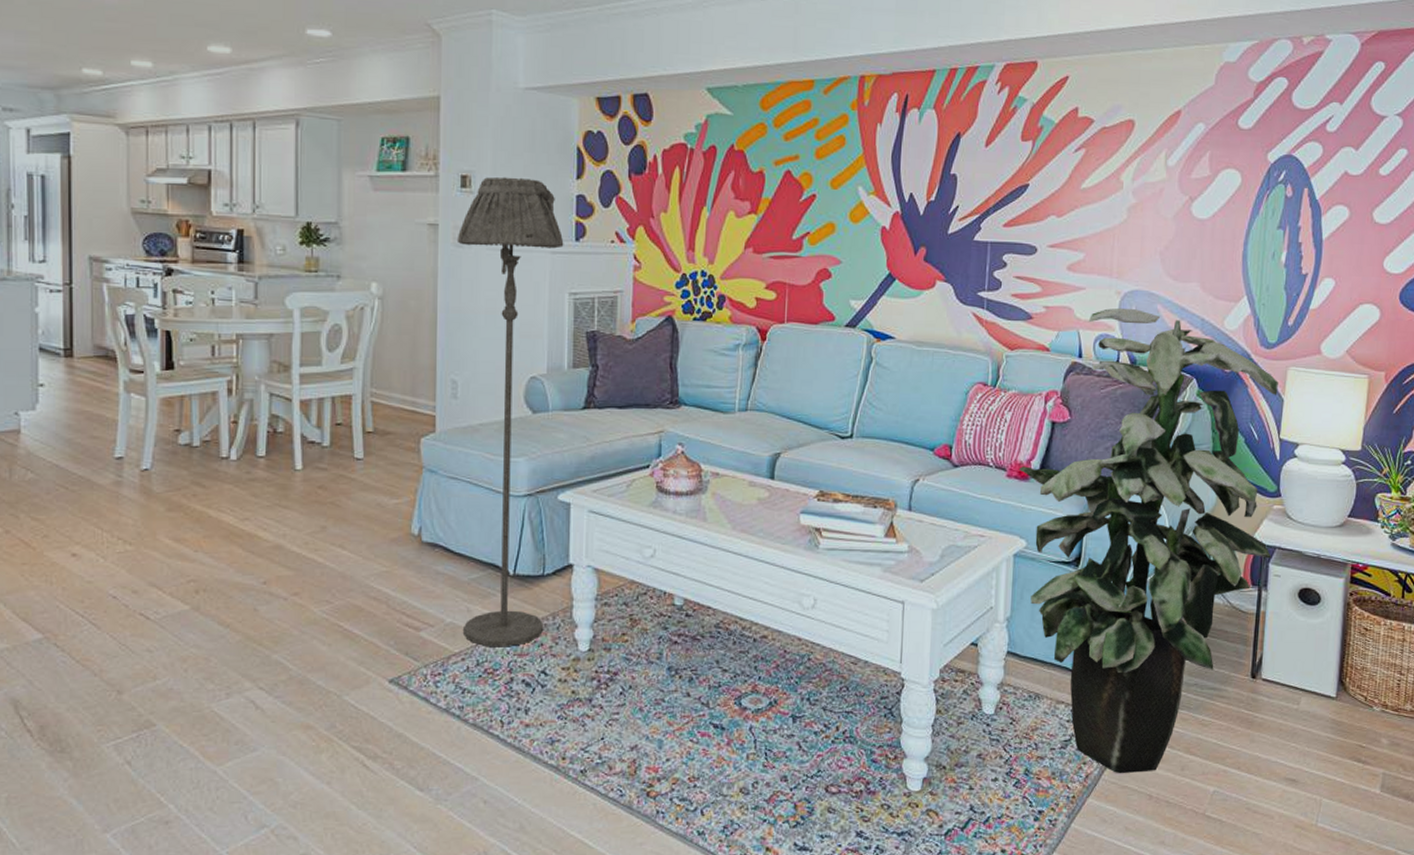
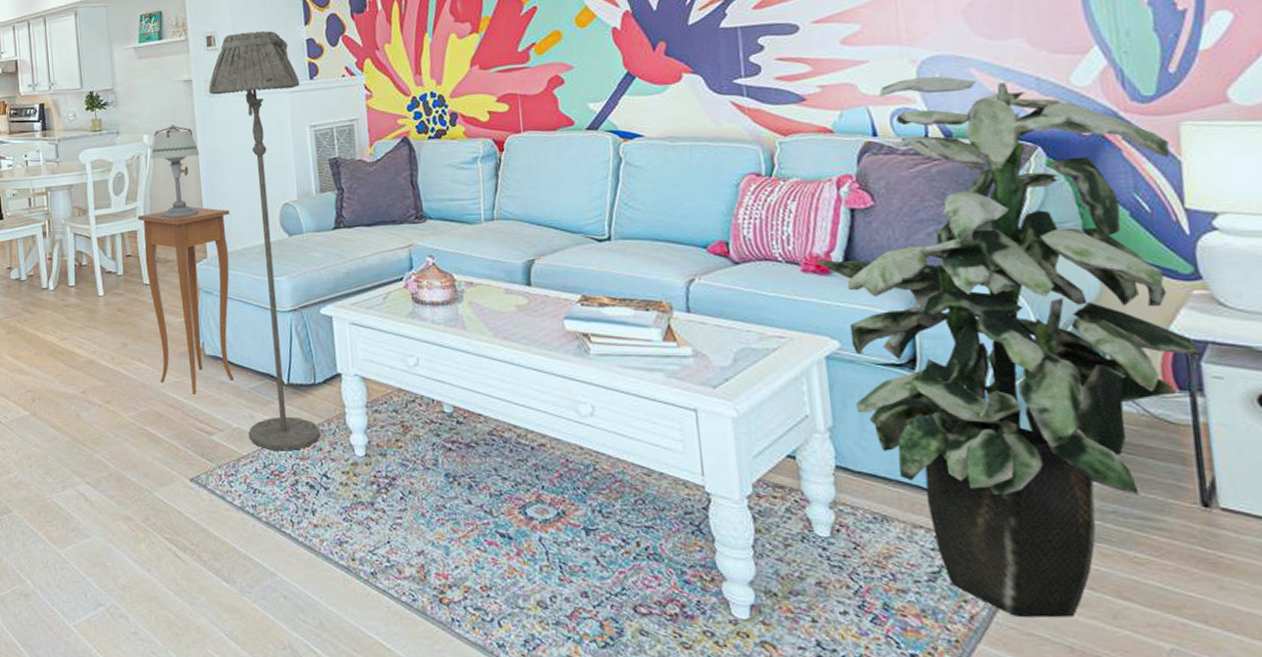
side table: none [354,372,467,586] -> present [137,206,235,394]
table lamp: none [378,274,439,383] -> present [150,125,200,218]

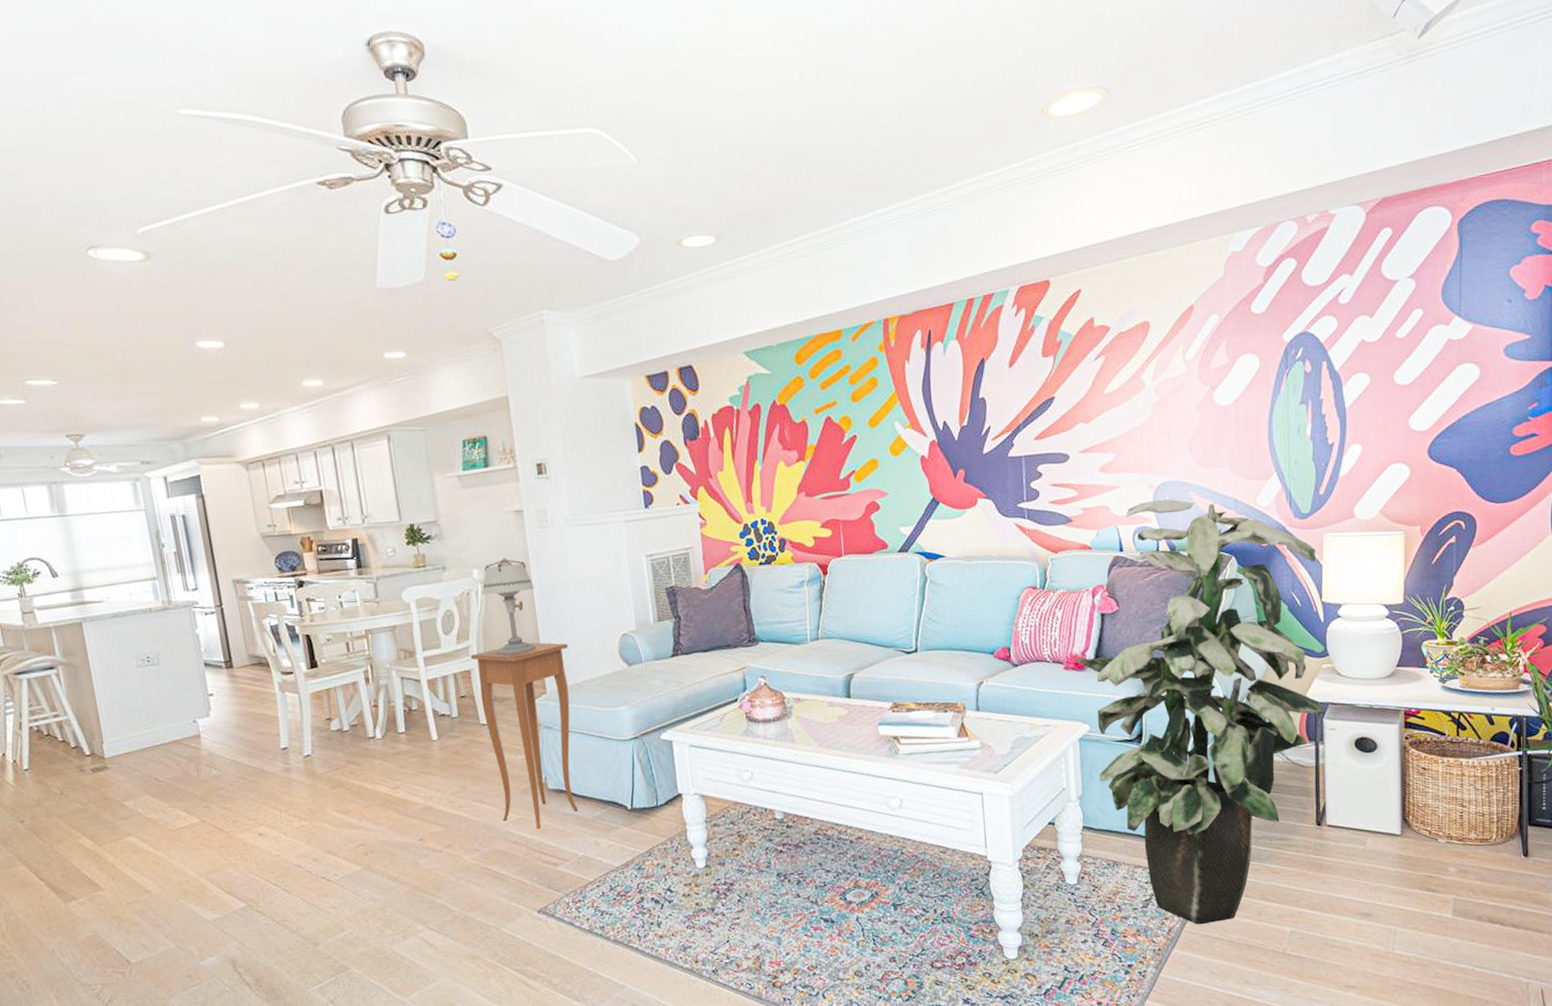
floor lamp: present [208,31,320,451] -> none [540,458,663,873]

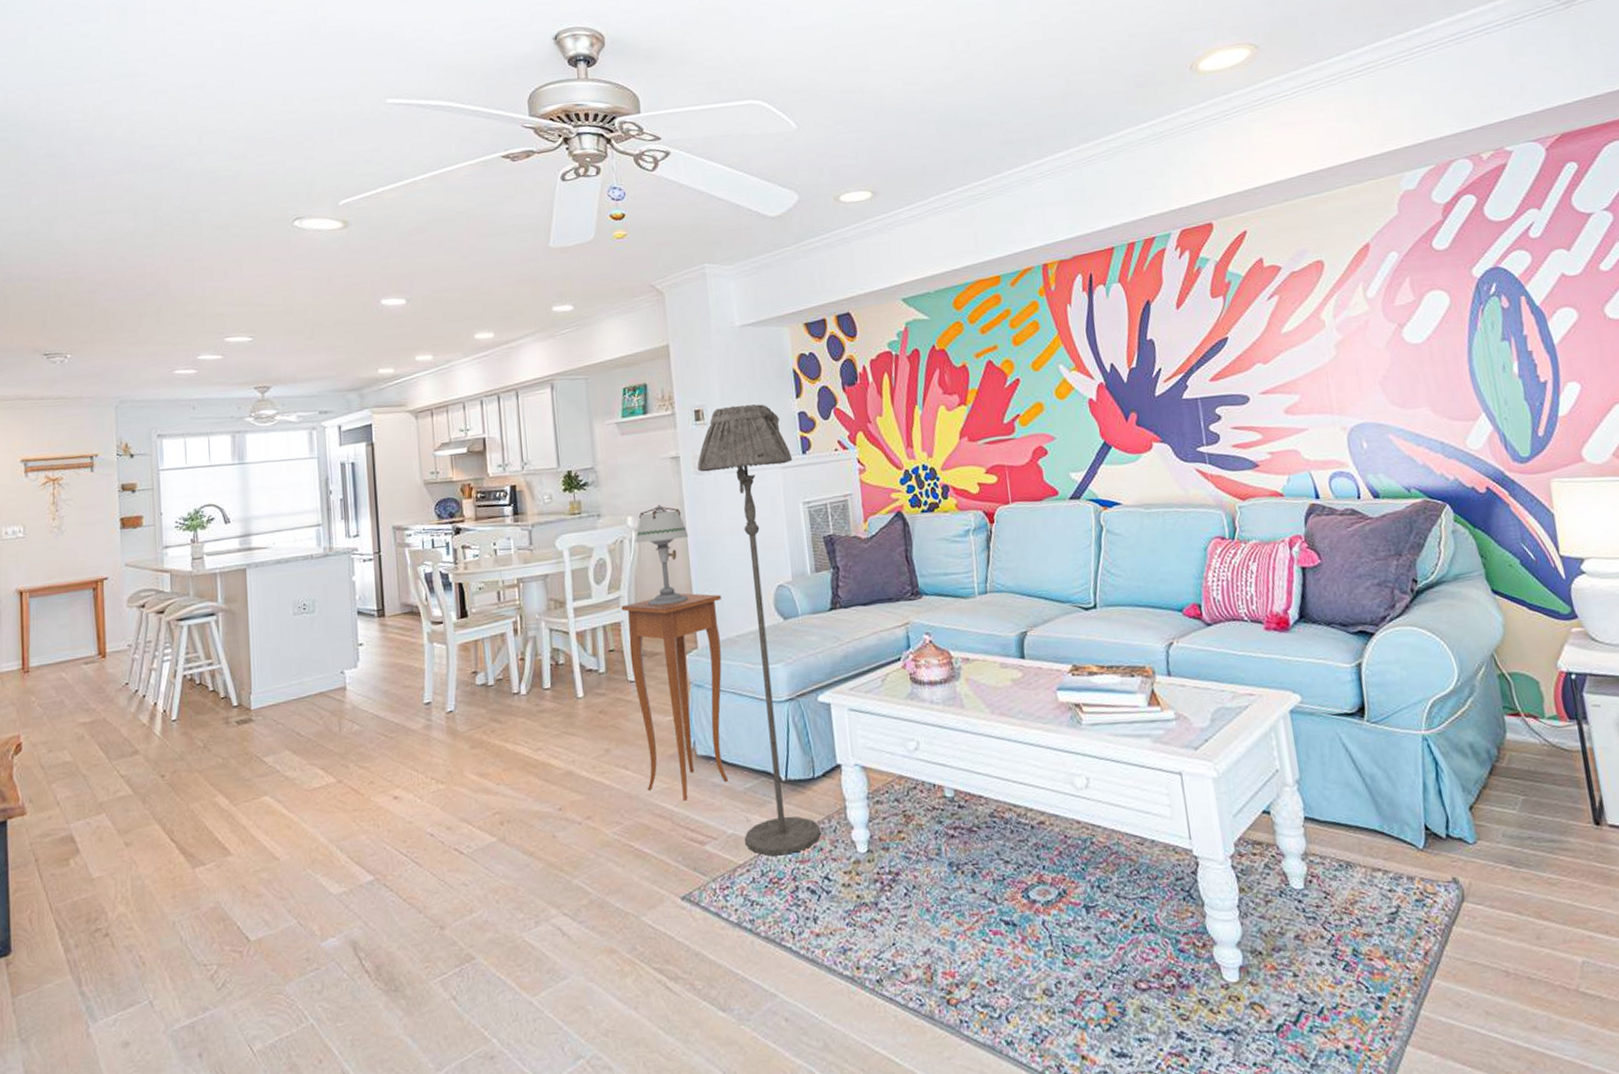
floor lamp: none [540,458,663,873] -> present [697,404,821,856]
indoor plant: present [1074,499,1325,925] -> none [1276,442,1584,948]

